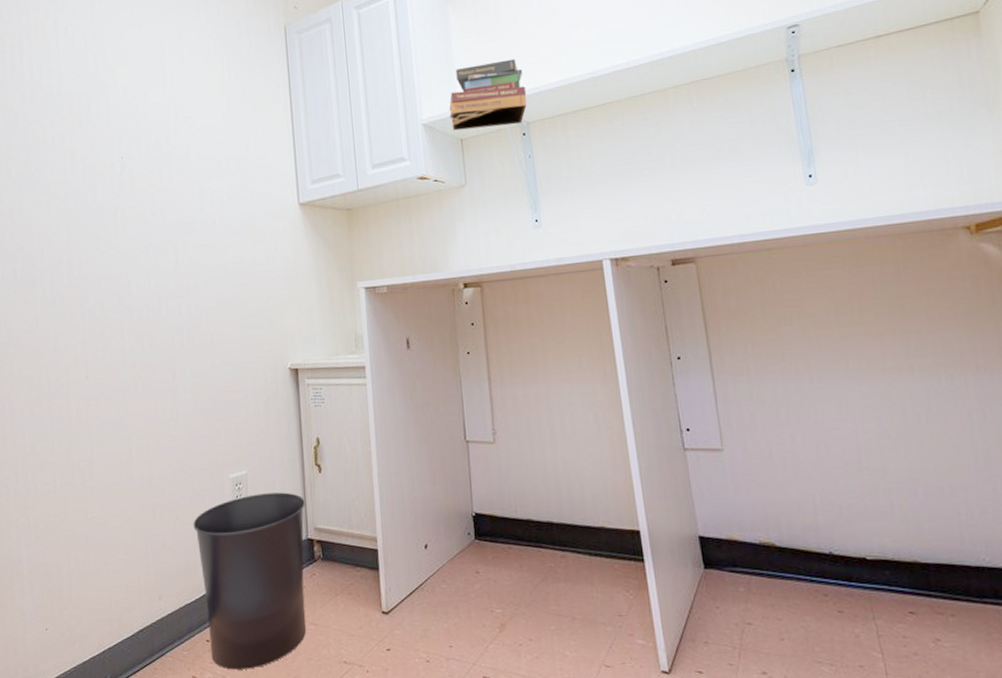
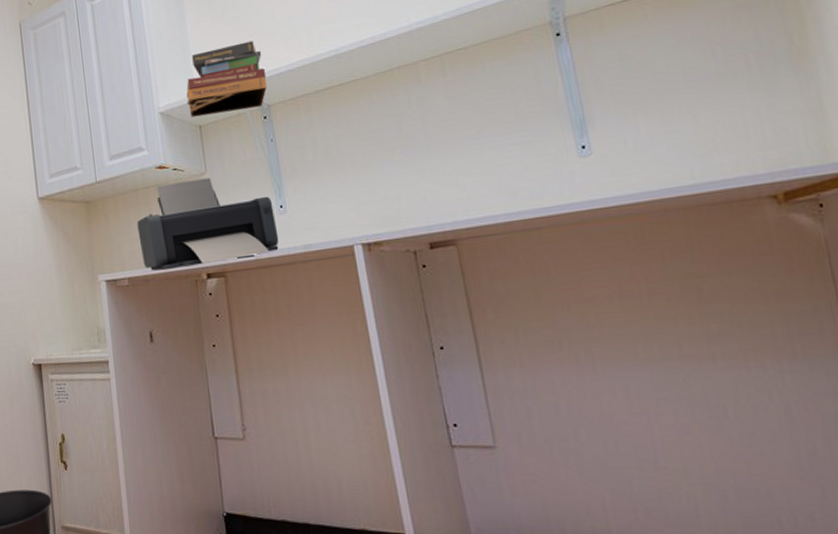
printer: none [397,190,534,280] -> present [137,177,279,271]

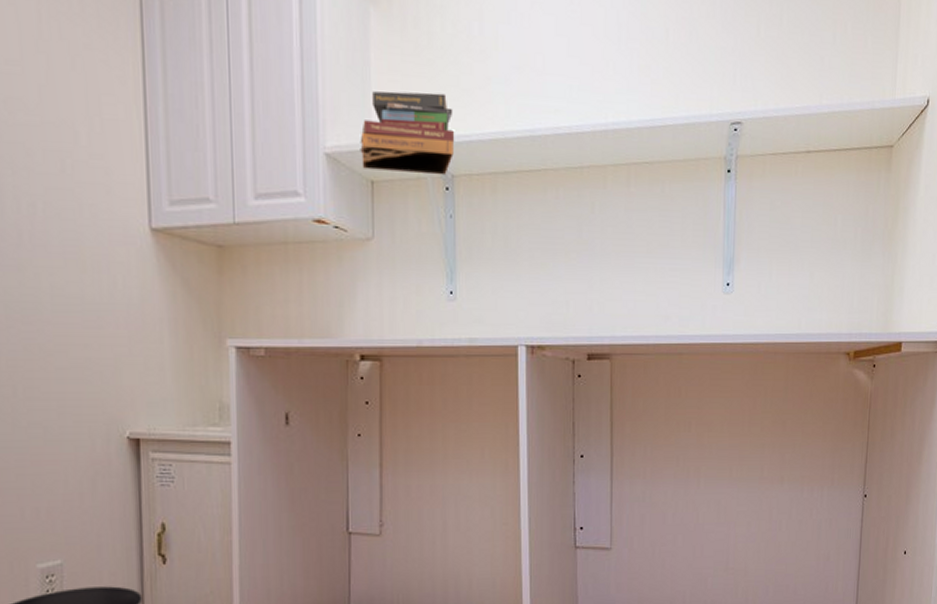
printer: present [137,177,279,271] -> none [282,242,444,345]

